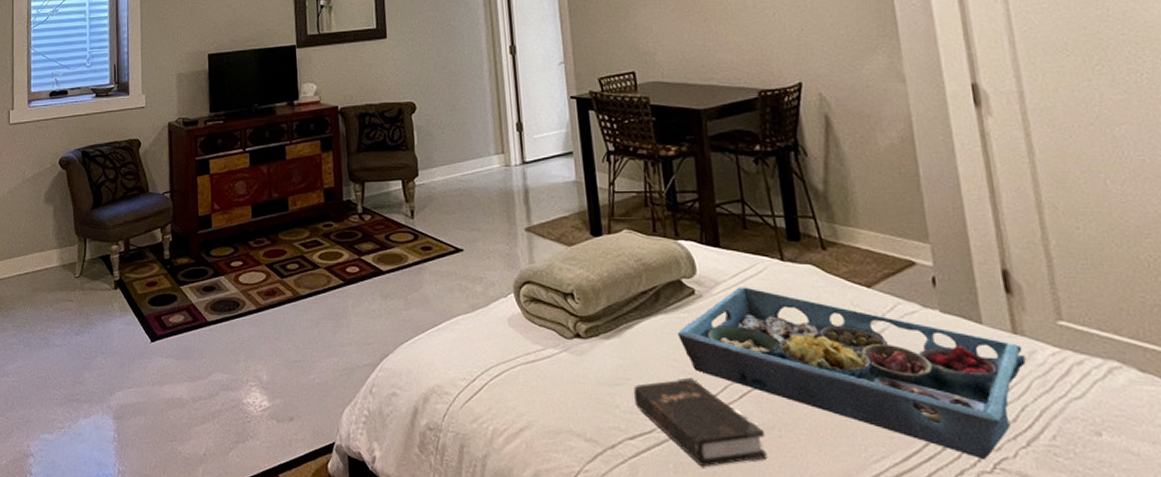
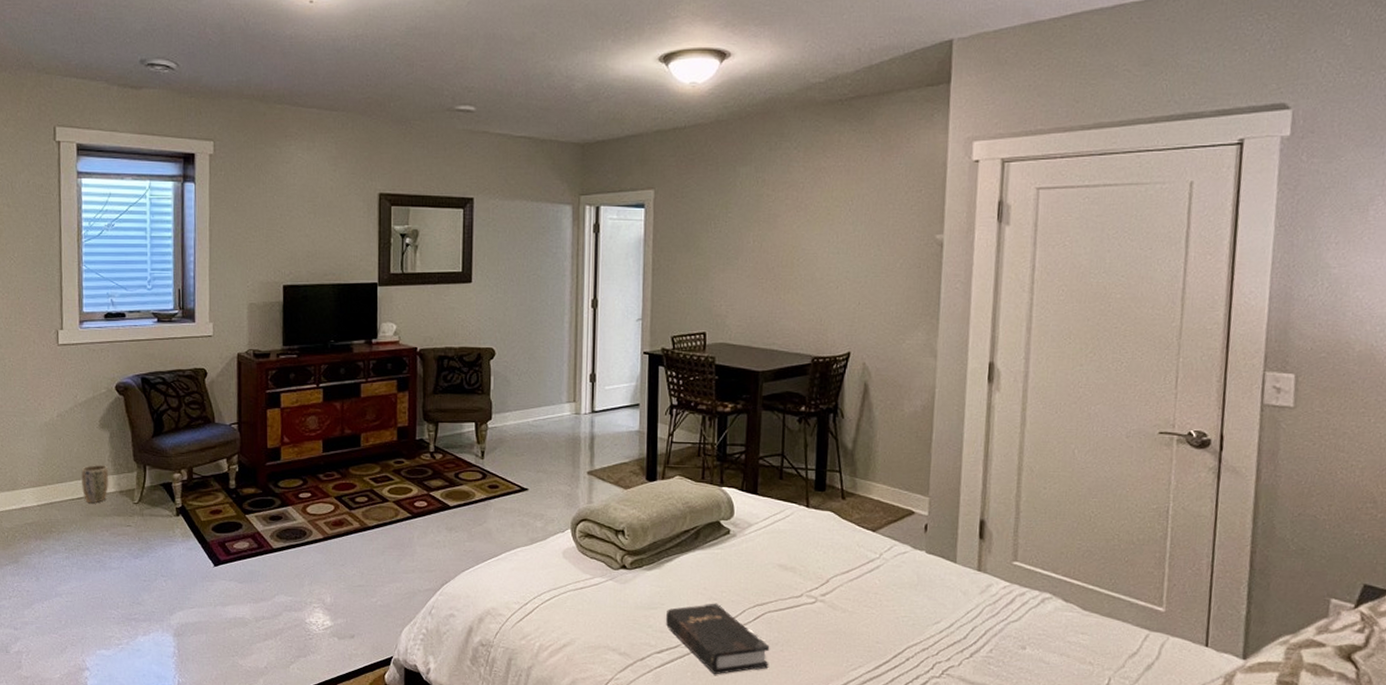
plant pot: none [28,239,52,277] -> present [81,465,108,503]
serving tray: present [678,287,1026,461] -> none [710,528,983,668]

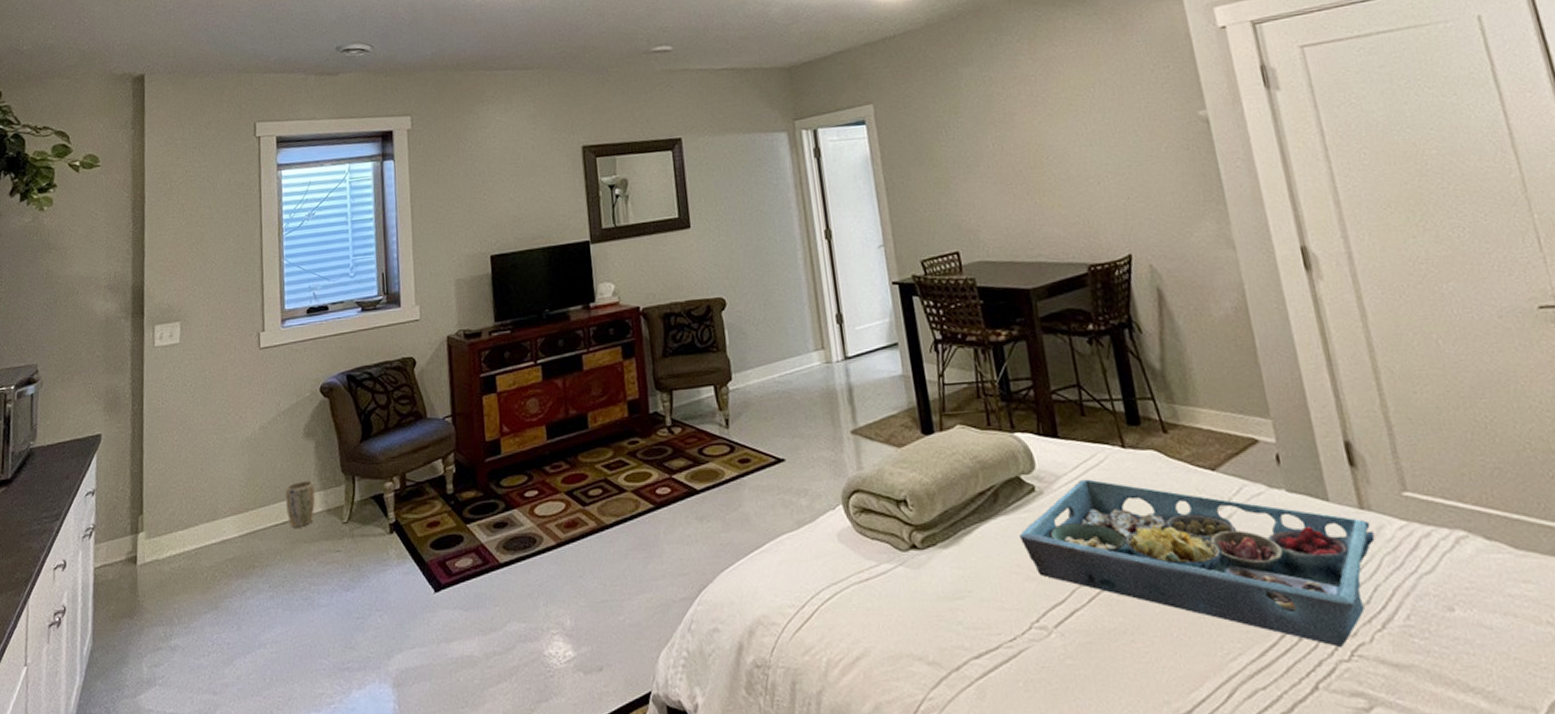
hardback book: present [665,603,770,674] -> none [976,583,1122,681]
serving tray: none [710,528,983,668] -> present [1020,479,1375,648]

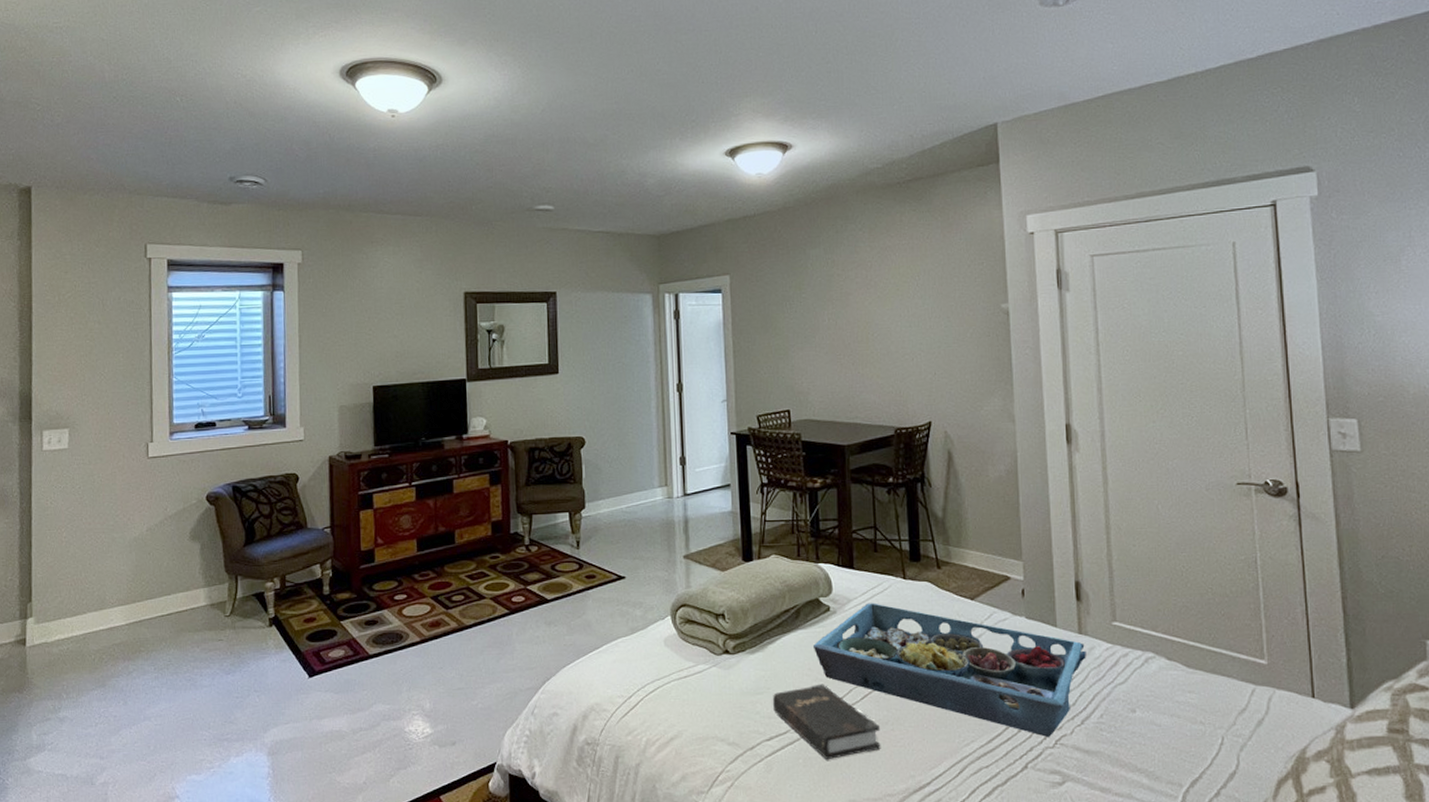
plant pot: present [285,481,315,527] -> none [171,578,199,618]
hardback book: none [976,583,1122,681] -> present [772,684,881,759]

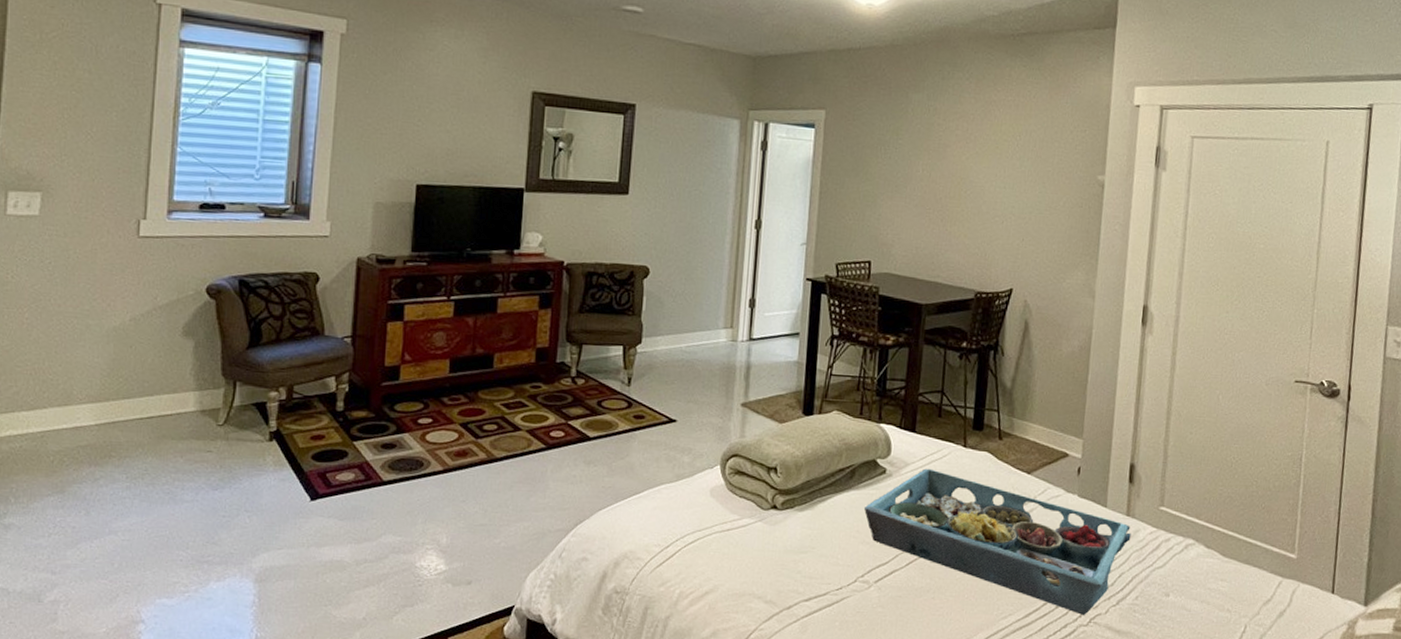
hardback book: present [772,684,881,759] -> none [815,547,922,624]

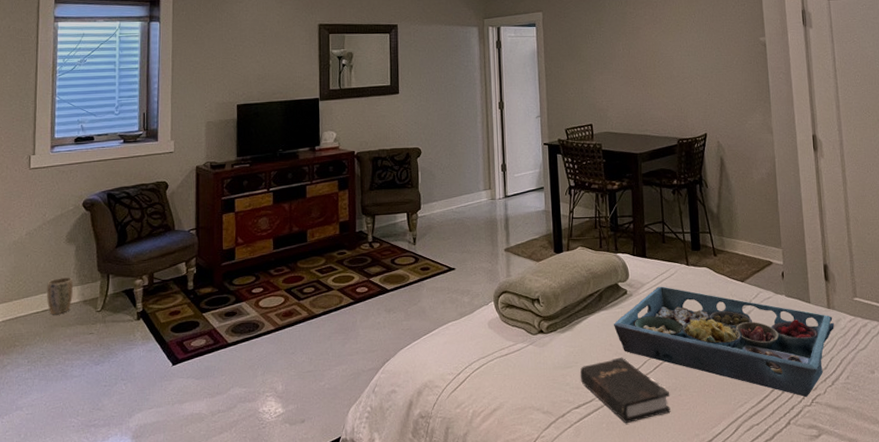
plant pot: none [154,379,188,423] -> present [47,277,73,314]
hardback book: none [815,547,922,624] -> present [580,357,671,423]

